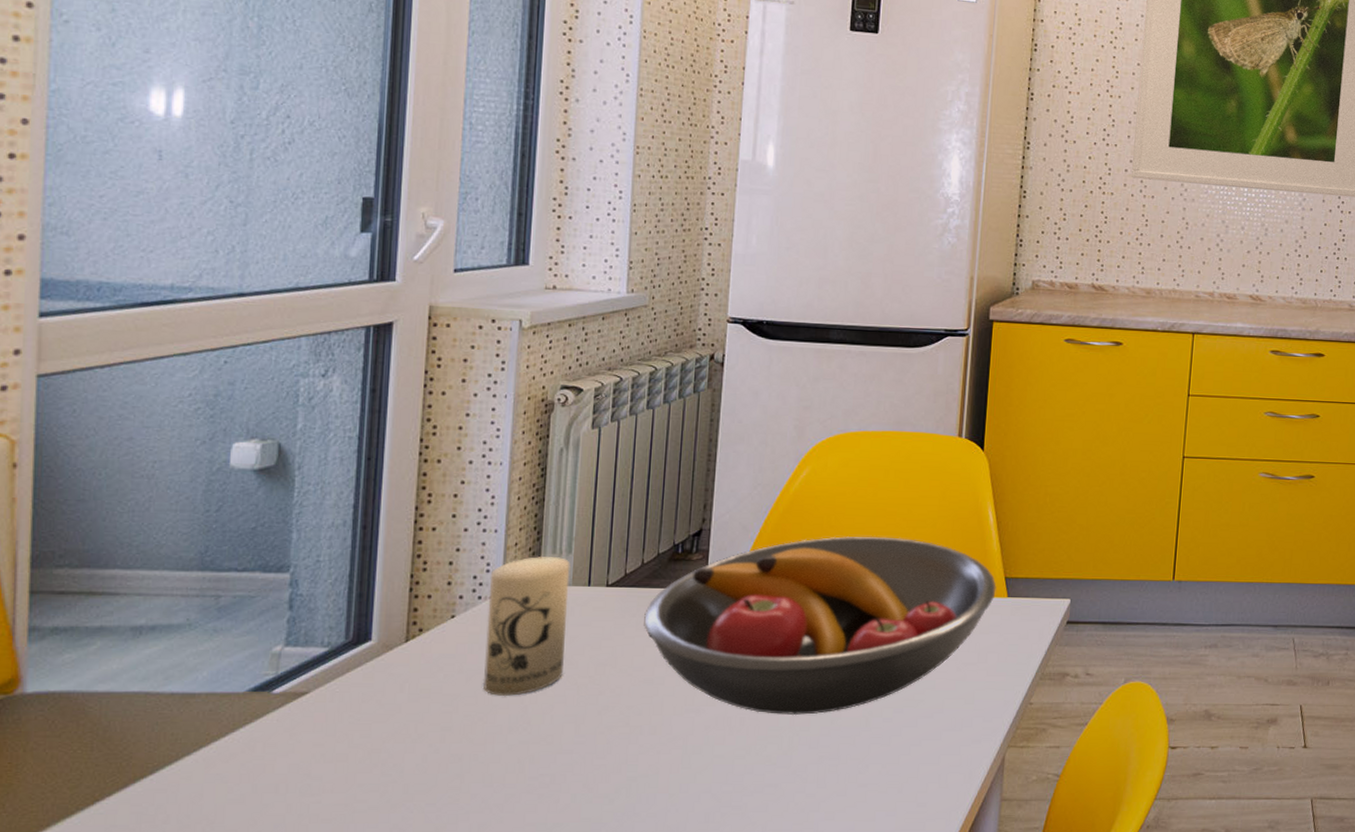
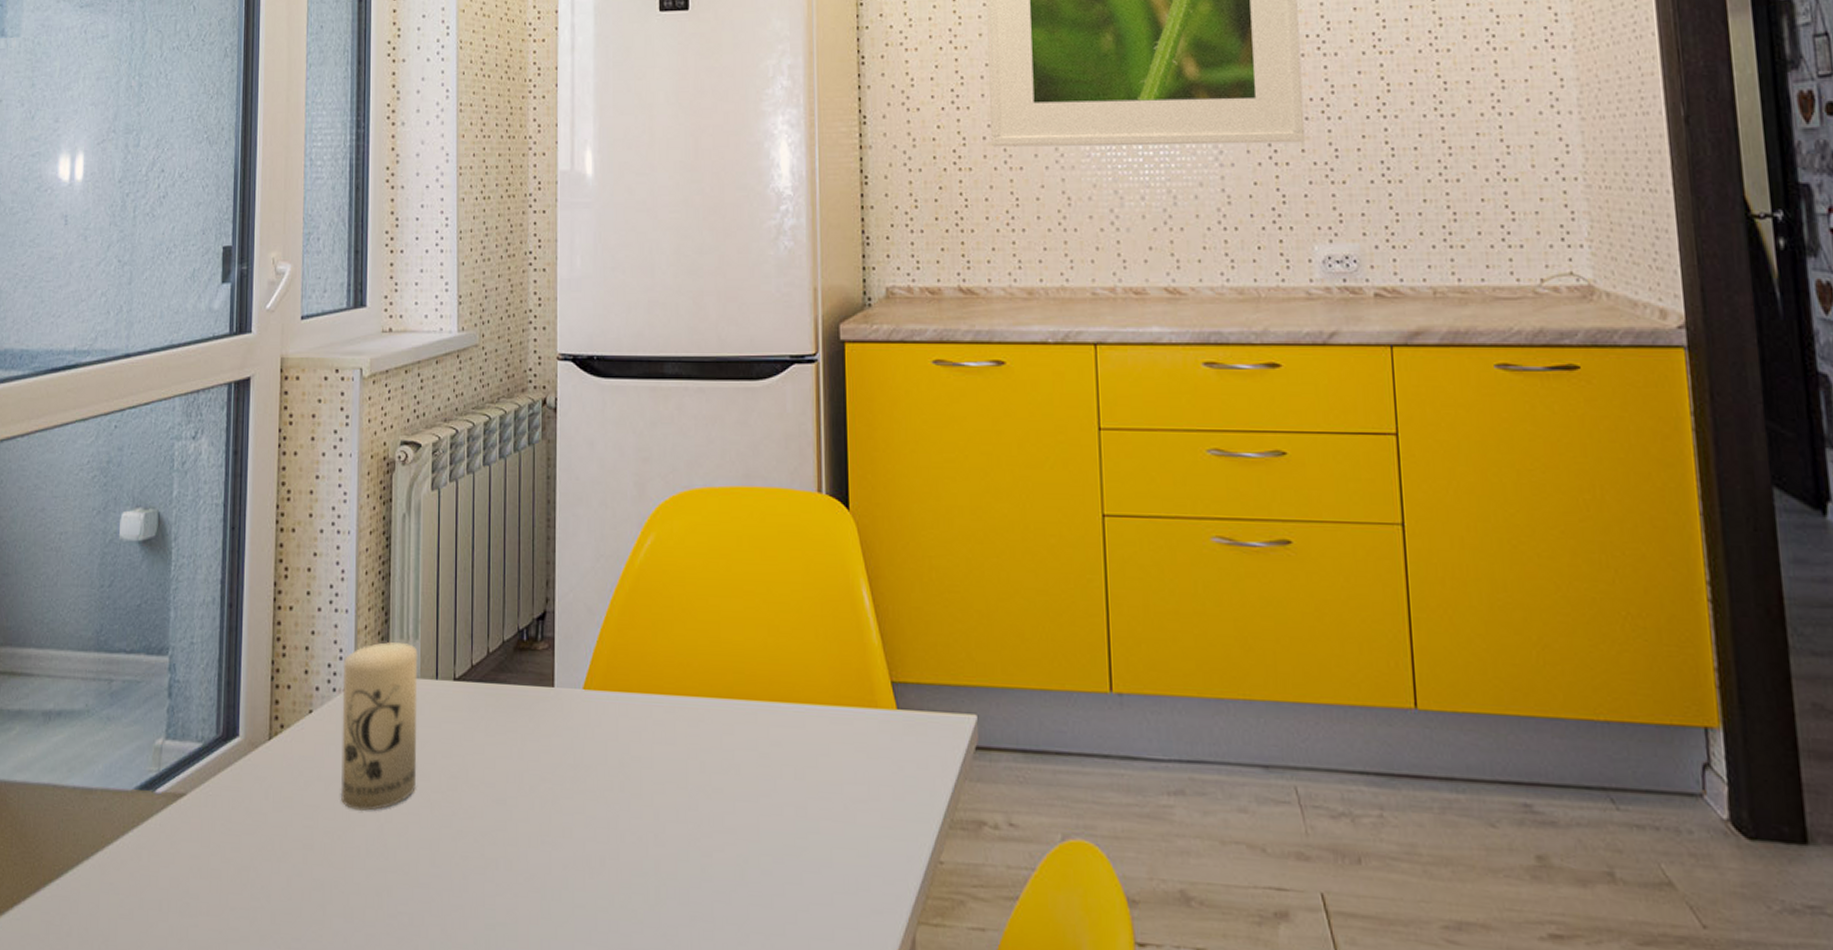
fruit bowl: present [644,536,996,716] -> none [493,622,882,859]

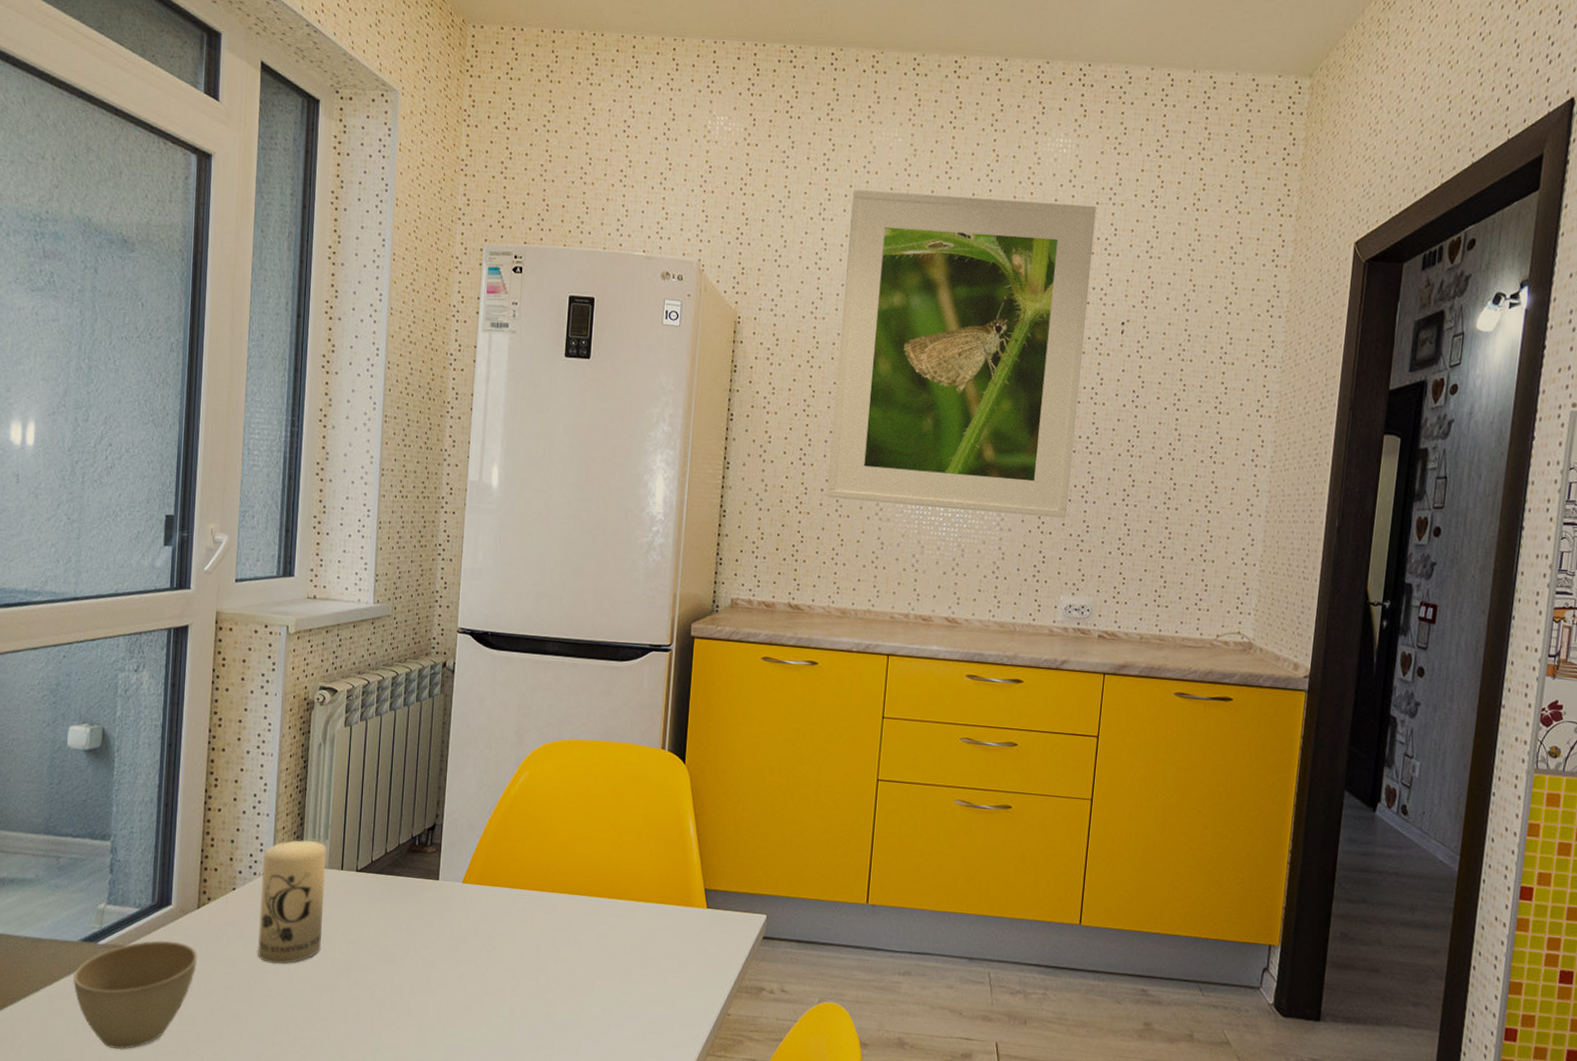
cup: none [127,784,271,937] -> present [72,940,198,1050]

